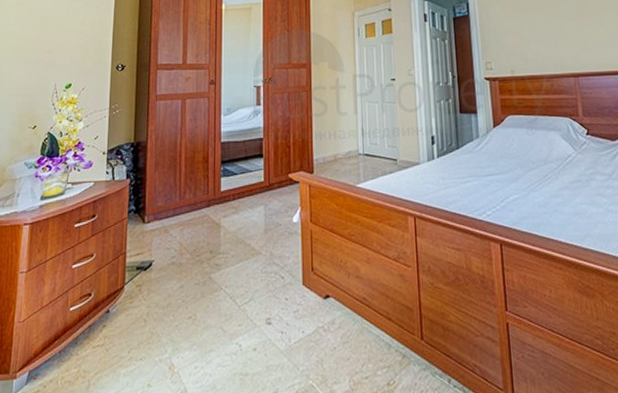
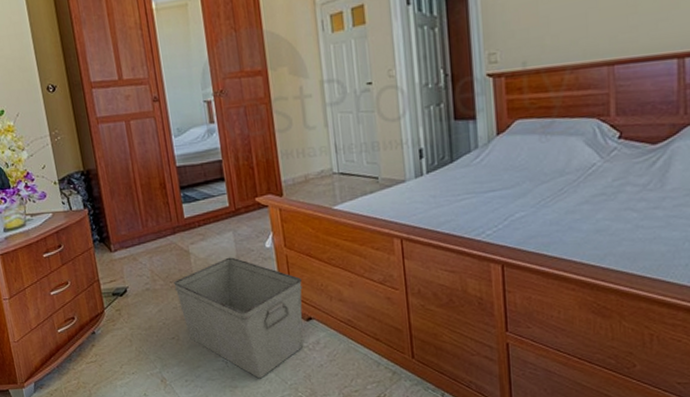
storage bin: none [200,231,323,365] -> present [173,257,304,379]

